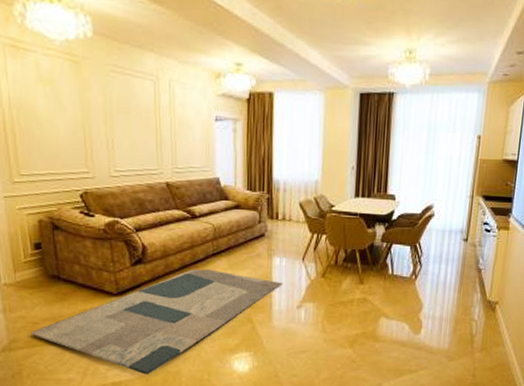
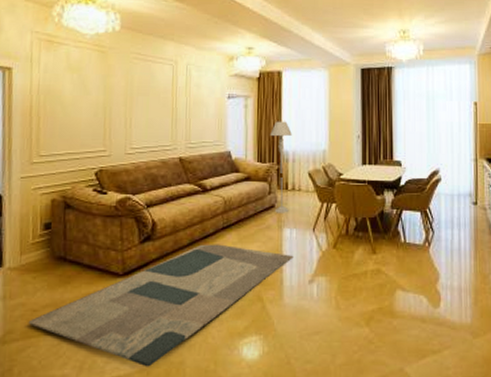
floor lamp: none [261,148,283,242] -> present [270,121,292,213]

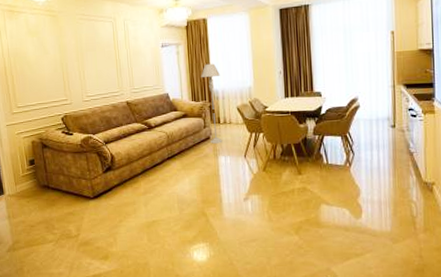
rug: present [28,244,294,367] -> none [29,171,229,267]

